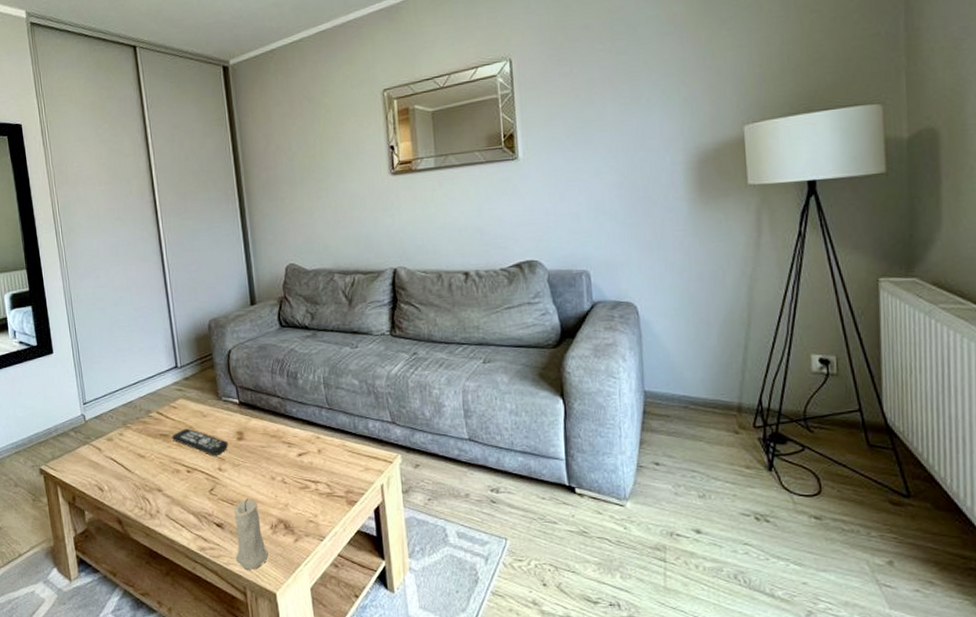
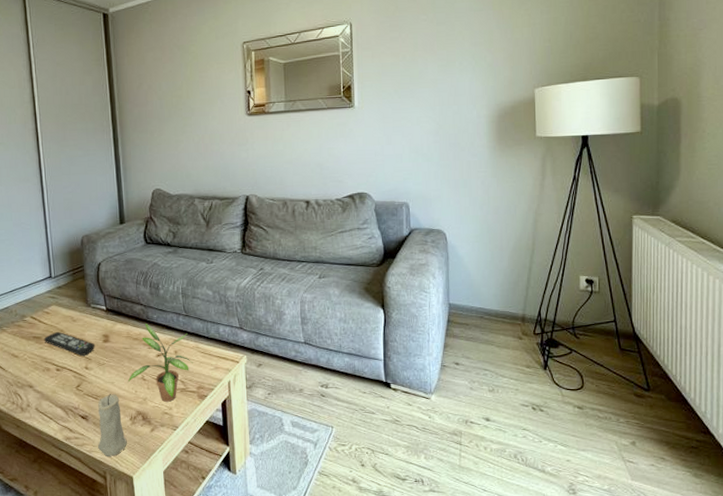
potted plant: none [266,419,340,508] -> present [127,324,193,402]

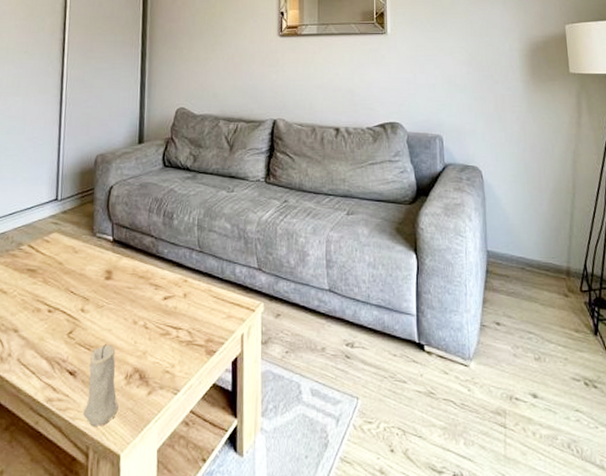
remote control: present [43,331,95,356] -> none [38,264,96,295]
potted plant: present [127,324,193,402] -> none [127,259,204,357]

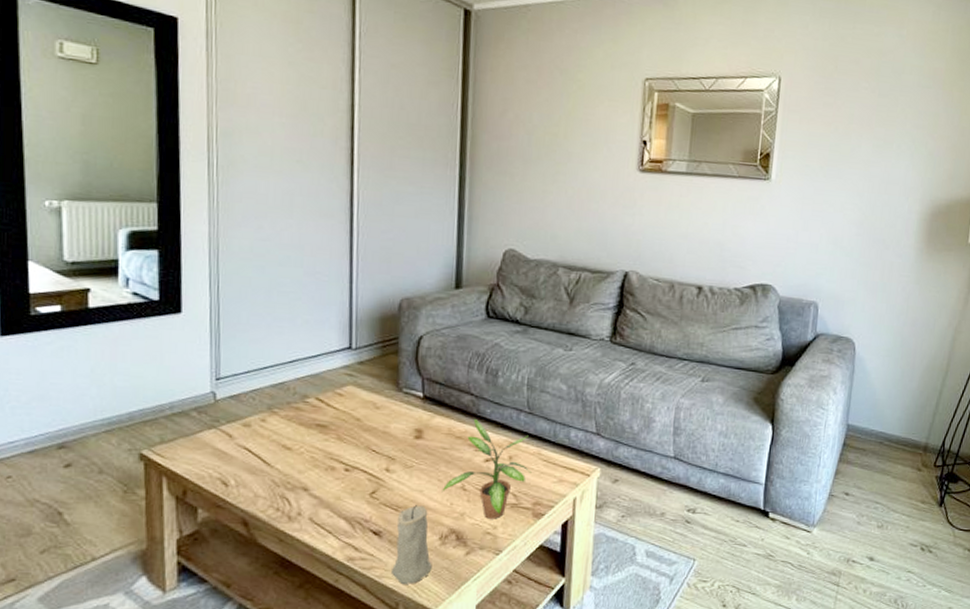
potted plant: none [127,259,204,357] -> present [441,419,532,519]

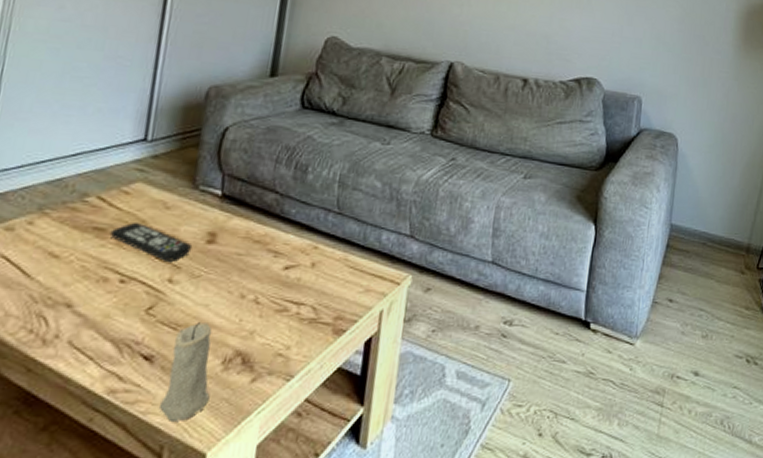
remote control: none [331,419,403,454] -> present [110,221,193,262]
potted plant: present [441,419,532,519] -> none [230,220,336,337]

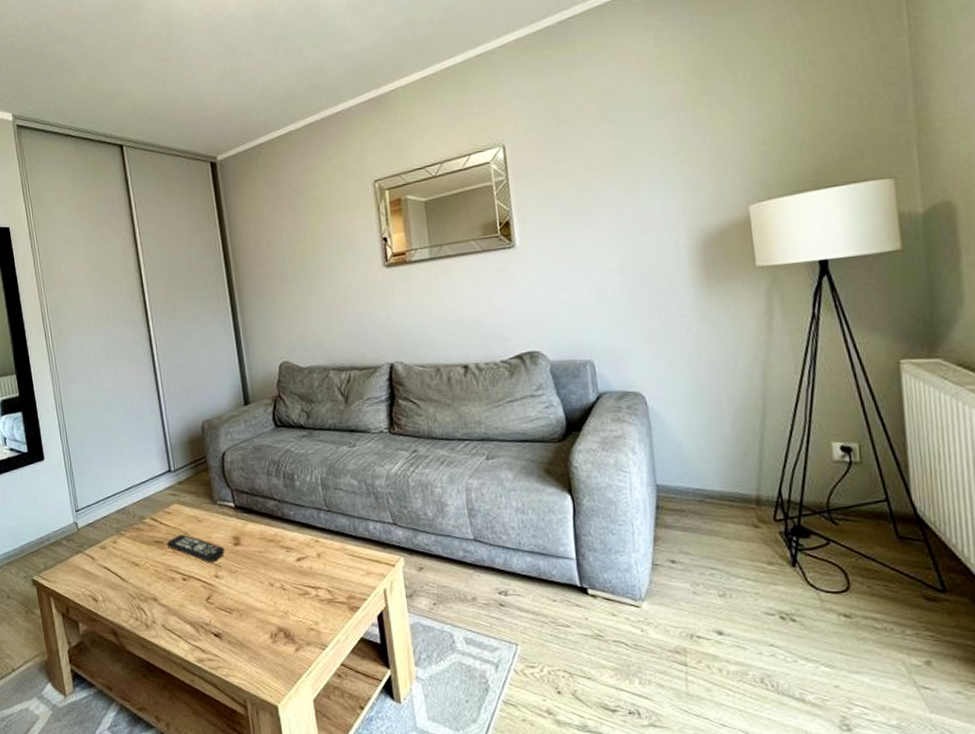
candle: present [160,322,213,423] -> none [232,607,269,683]

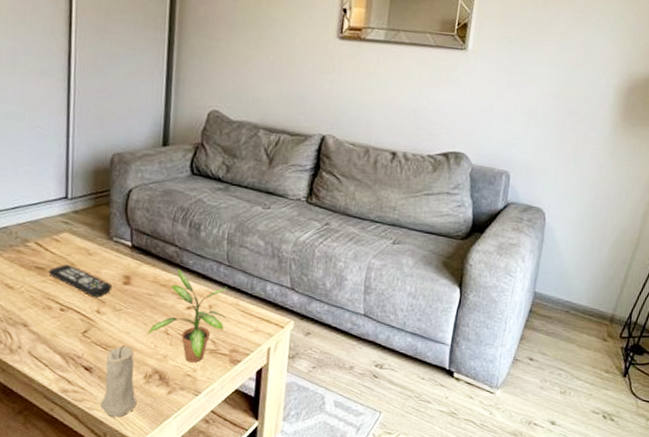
candle: none [232,607,269,683] -> present [101,345,137,418]
potted plant: none [264,522,340,615] -> present [147,269,230,363]

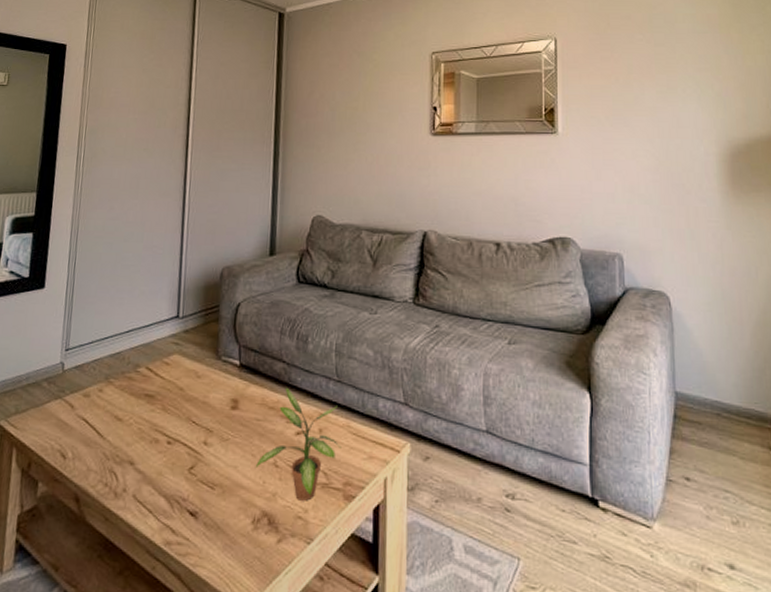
remote control: present [48,264,113,297] -> none [157,389,220,426]
candle: present [101,345,137,418] -> none [205,483,244,577]

